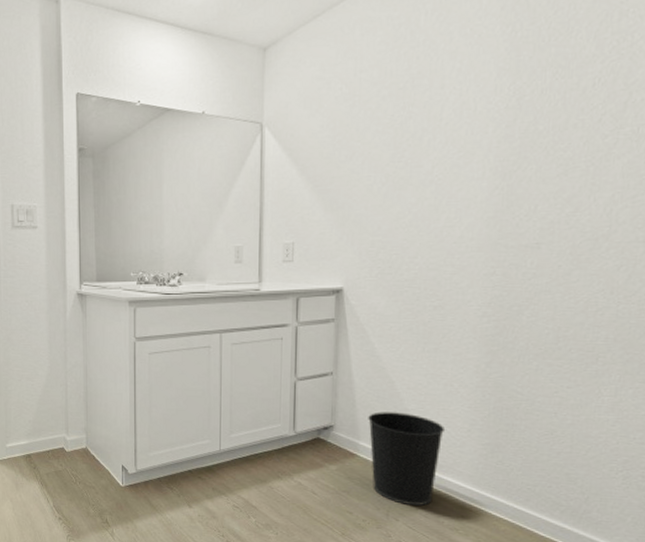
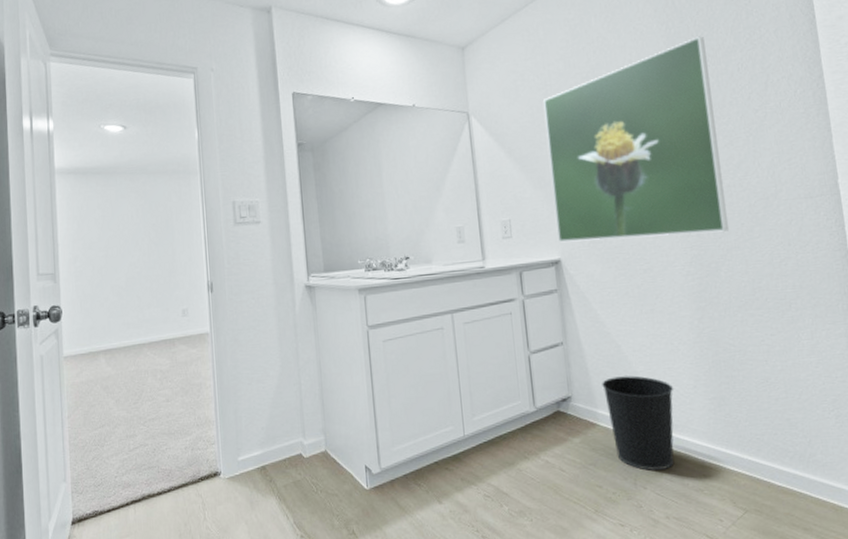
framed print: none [344,41,558,273] -> present [543,36,729,242]

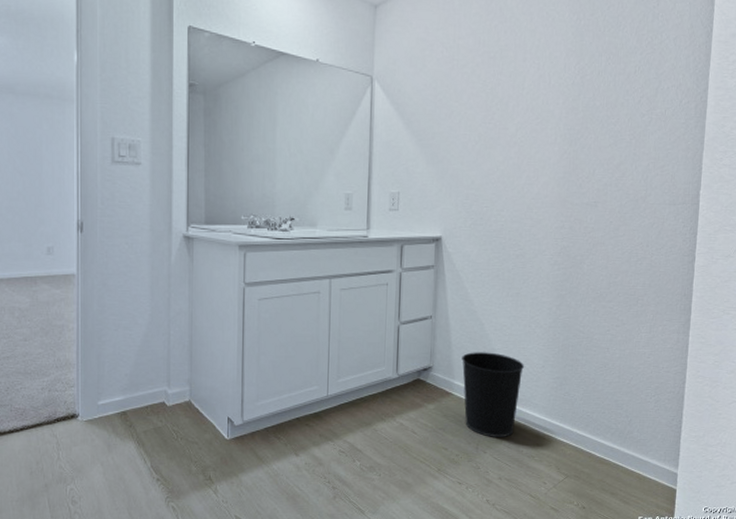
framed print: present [543,36,729,242] -> none [442,32,610,227]

